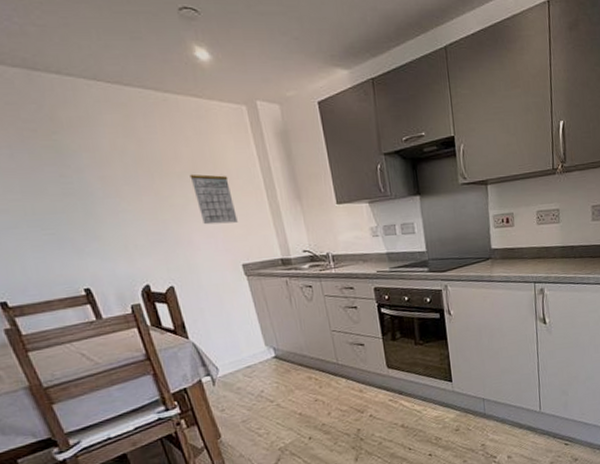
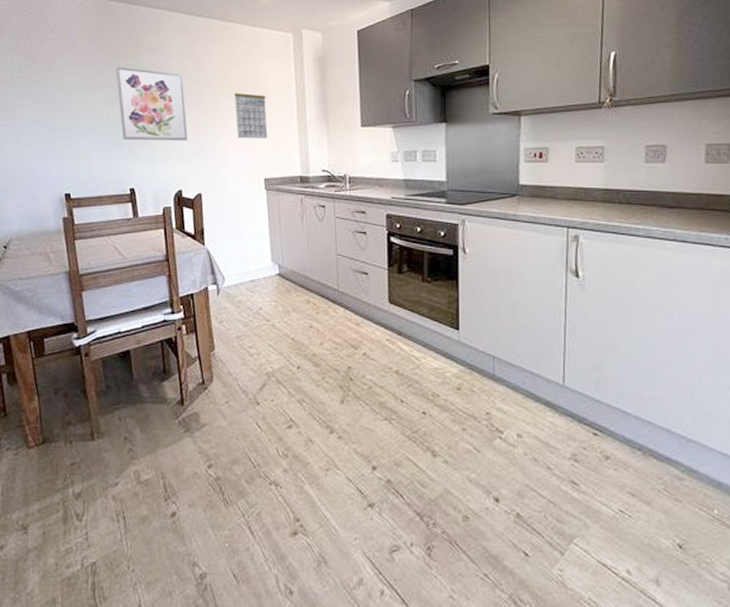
wall art: none [28,148,144,236] -> present [115,66,188,141]

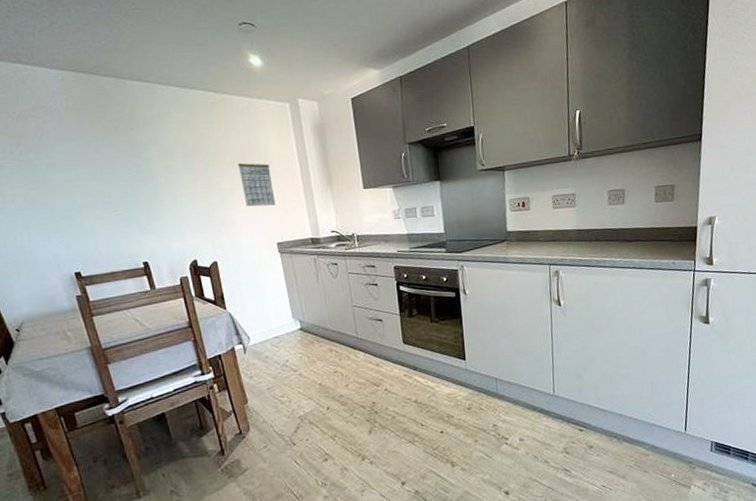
wall art: present [115,66,188,141] -> none [110,142,197,216]

